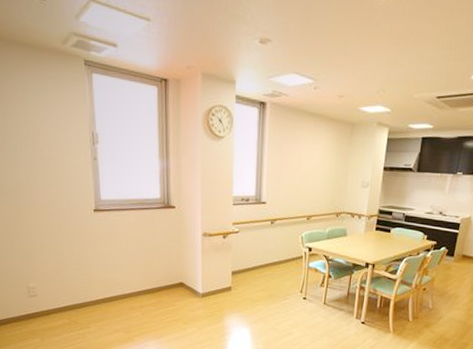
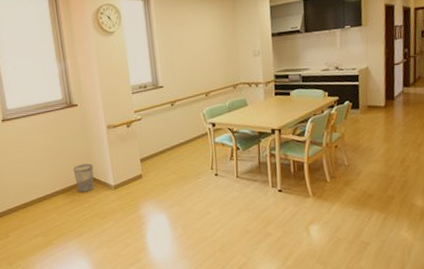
wastebasket: none [162,267,183,296] -> present [73,163,94,193]

